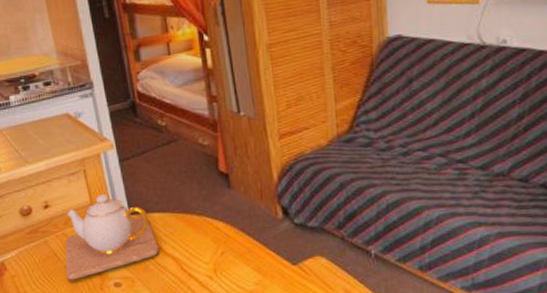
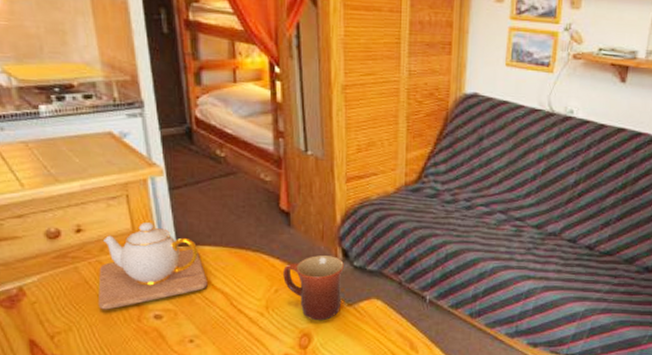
mug: none [227,214,286,282] -> present [283,255,344,321]

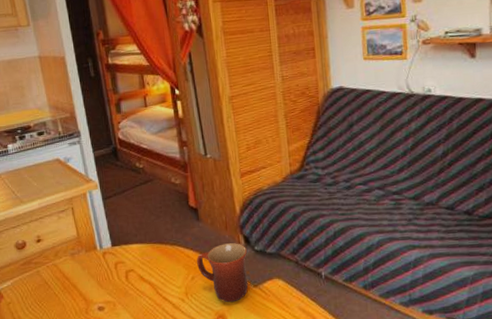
teapot: present [97,223,208,310] -> none [55,229,138,306]

